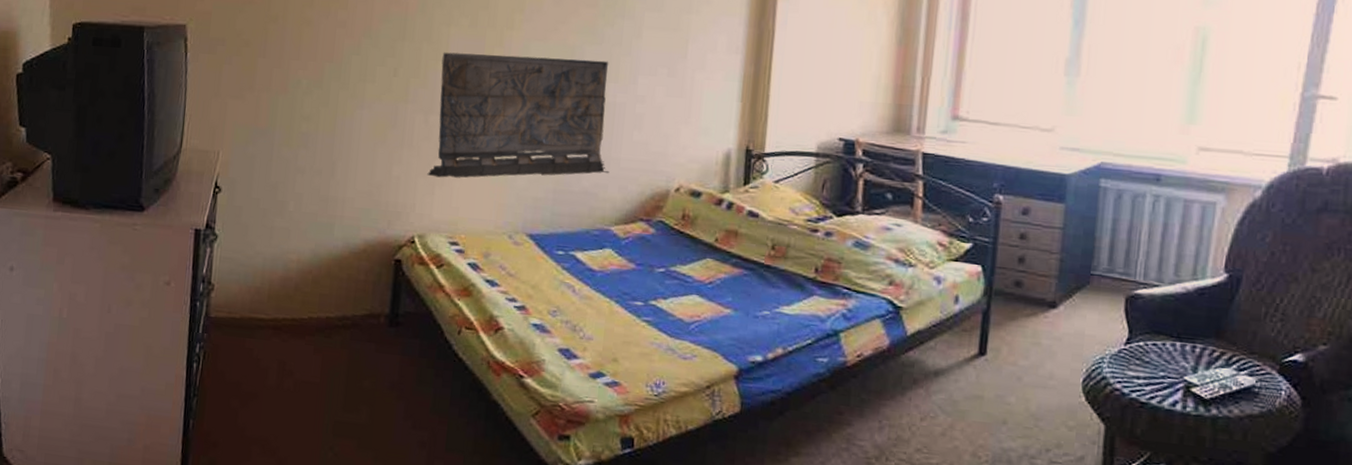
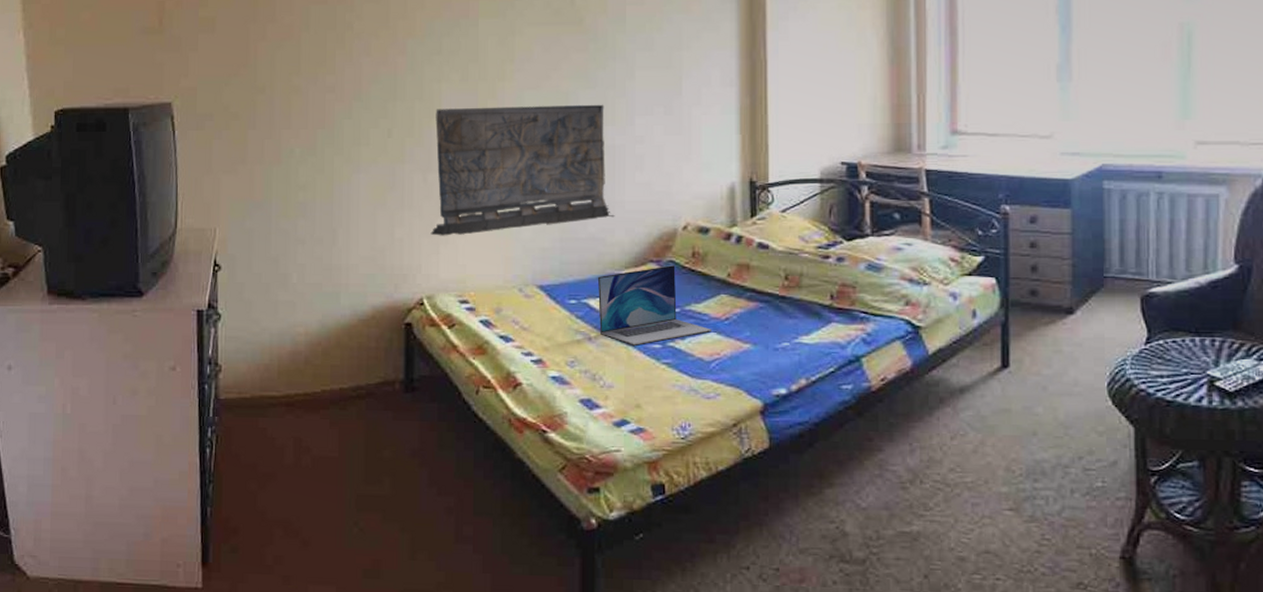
laptop: none [584,225,694,301] -> present [597,265,711,345]

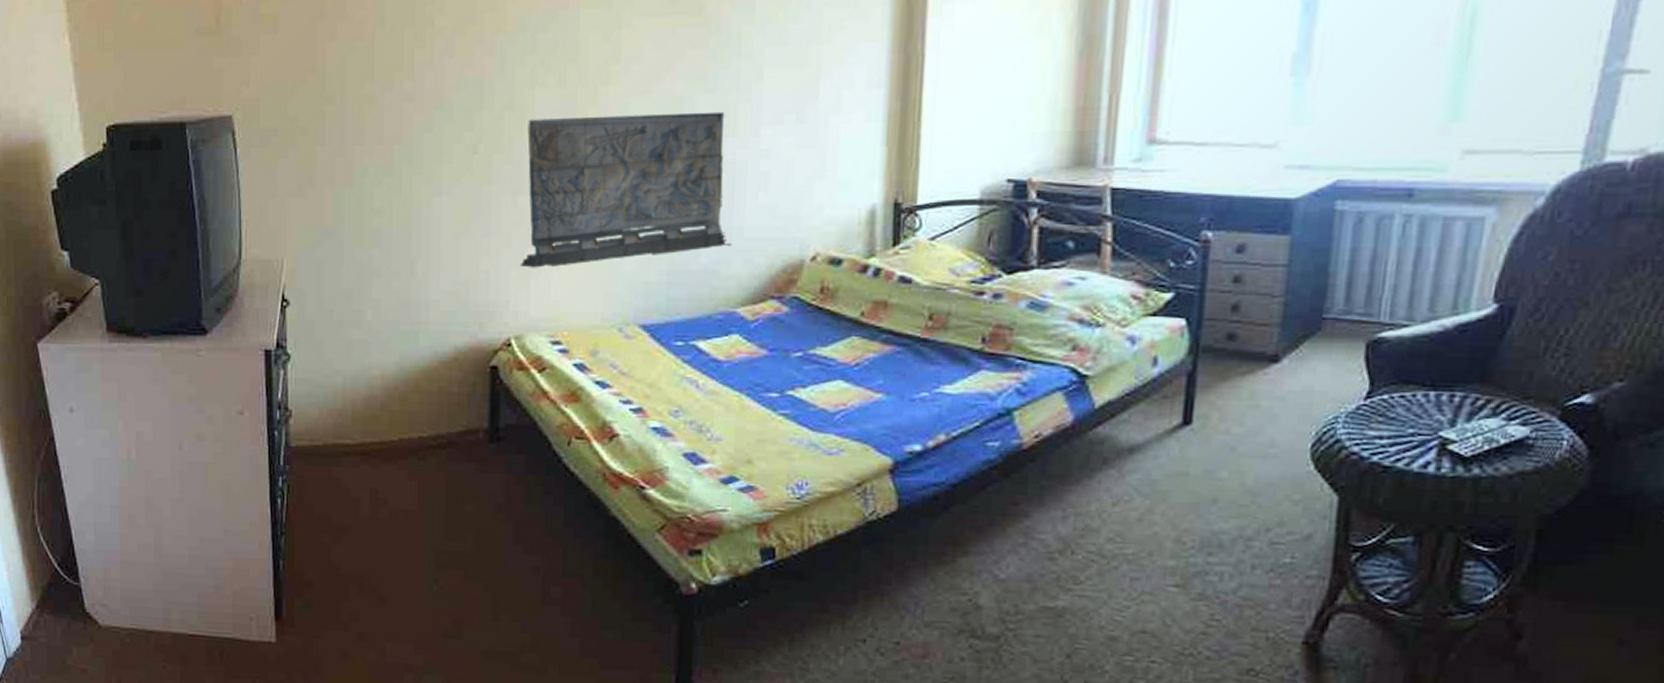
laptop: present [597,265,711,345] -> none [708,302,838,394]

